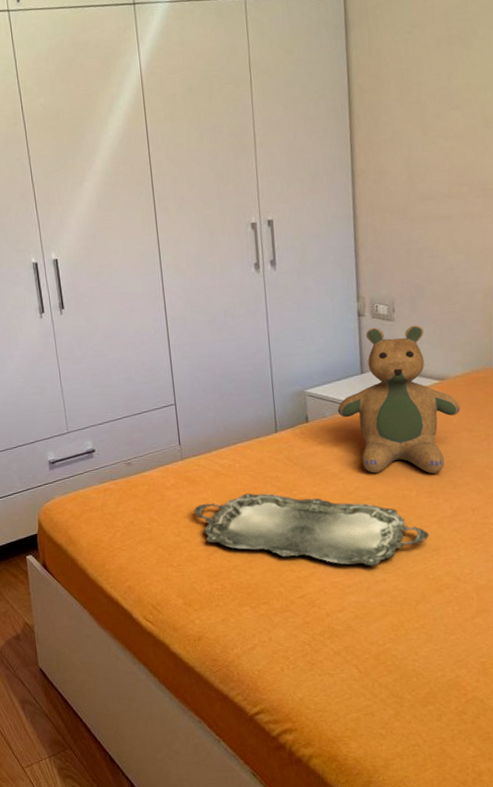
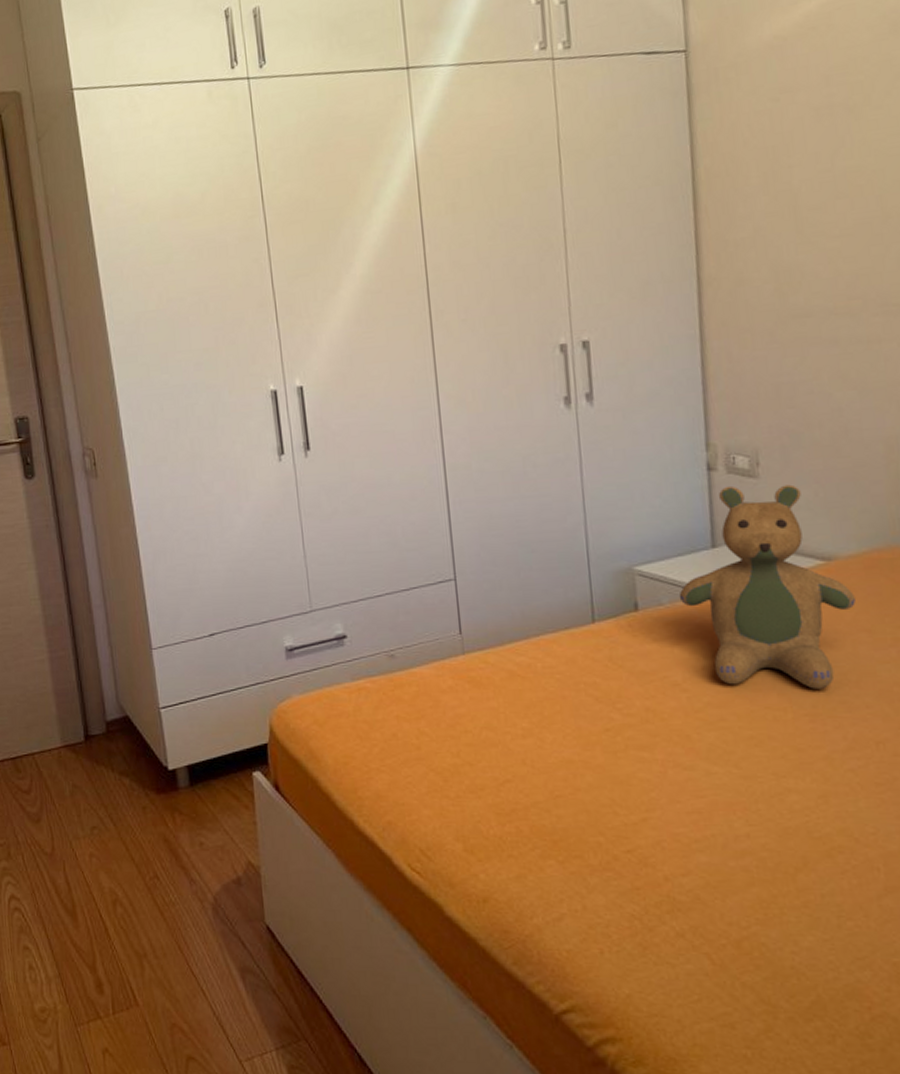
serving tray: present [194,493,430,566] -> none [479,703,813,815]

